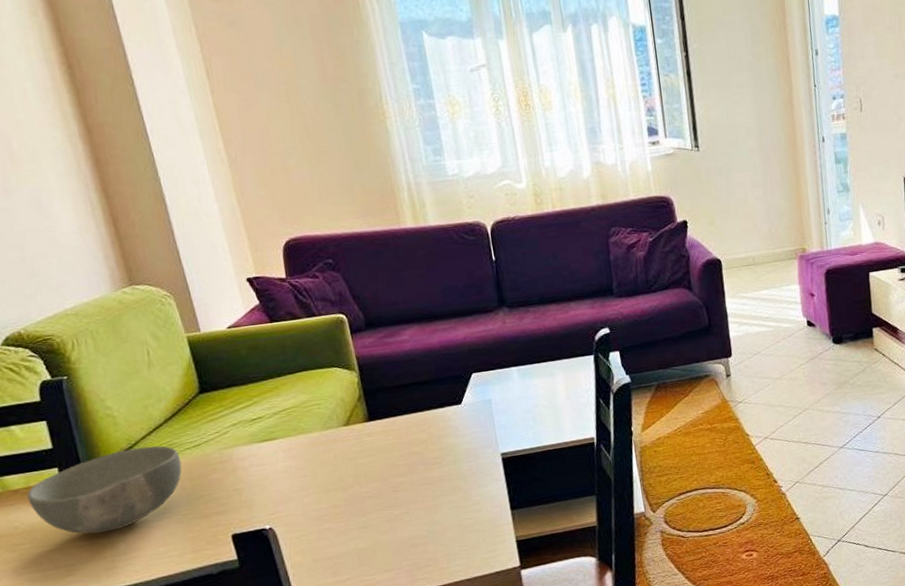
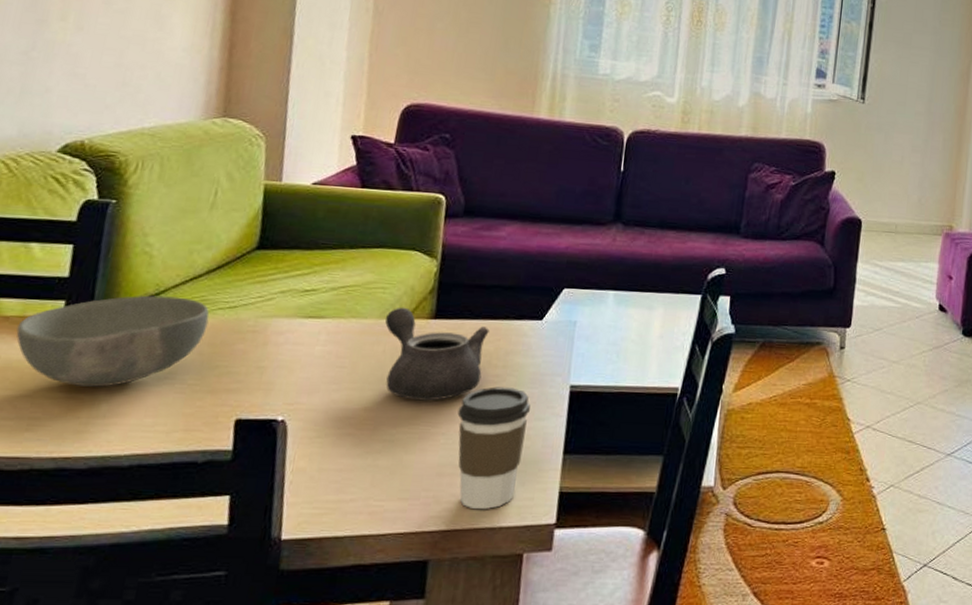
teapot: none [328,416,424,491] -> present [385,307,490,401]
coffee cup: none [412,464,479,568] -> present [457,387,531,509]

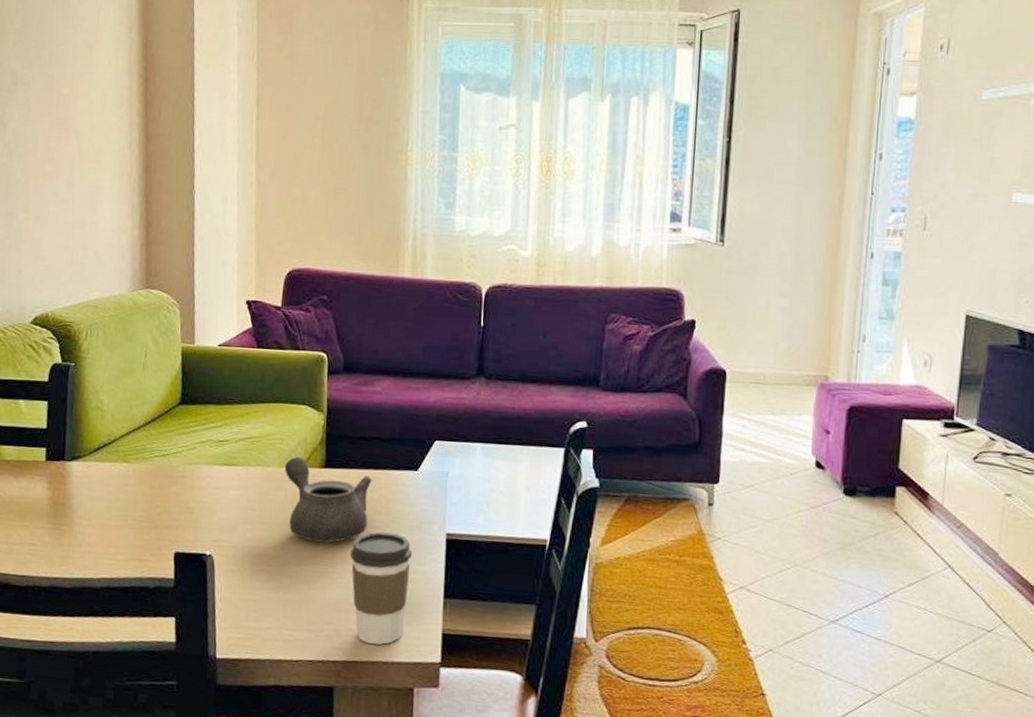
bowl: present [16,295,210,387] -> none [15,444,149,521]

